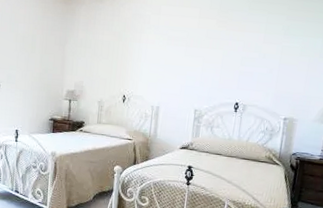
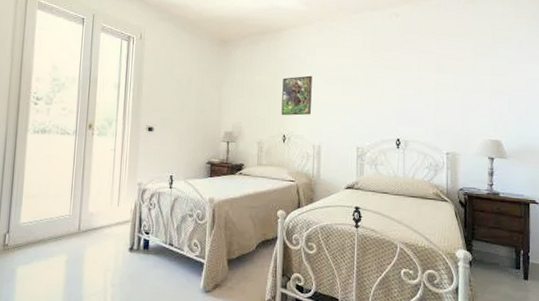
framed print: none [122,35,156,77] -> present [281,75,312,116]

